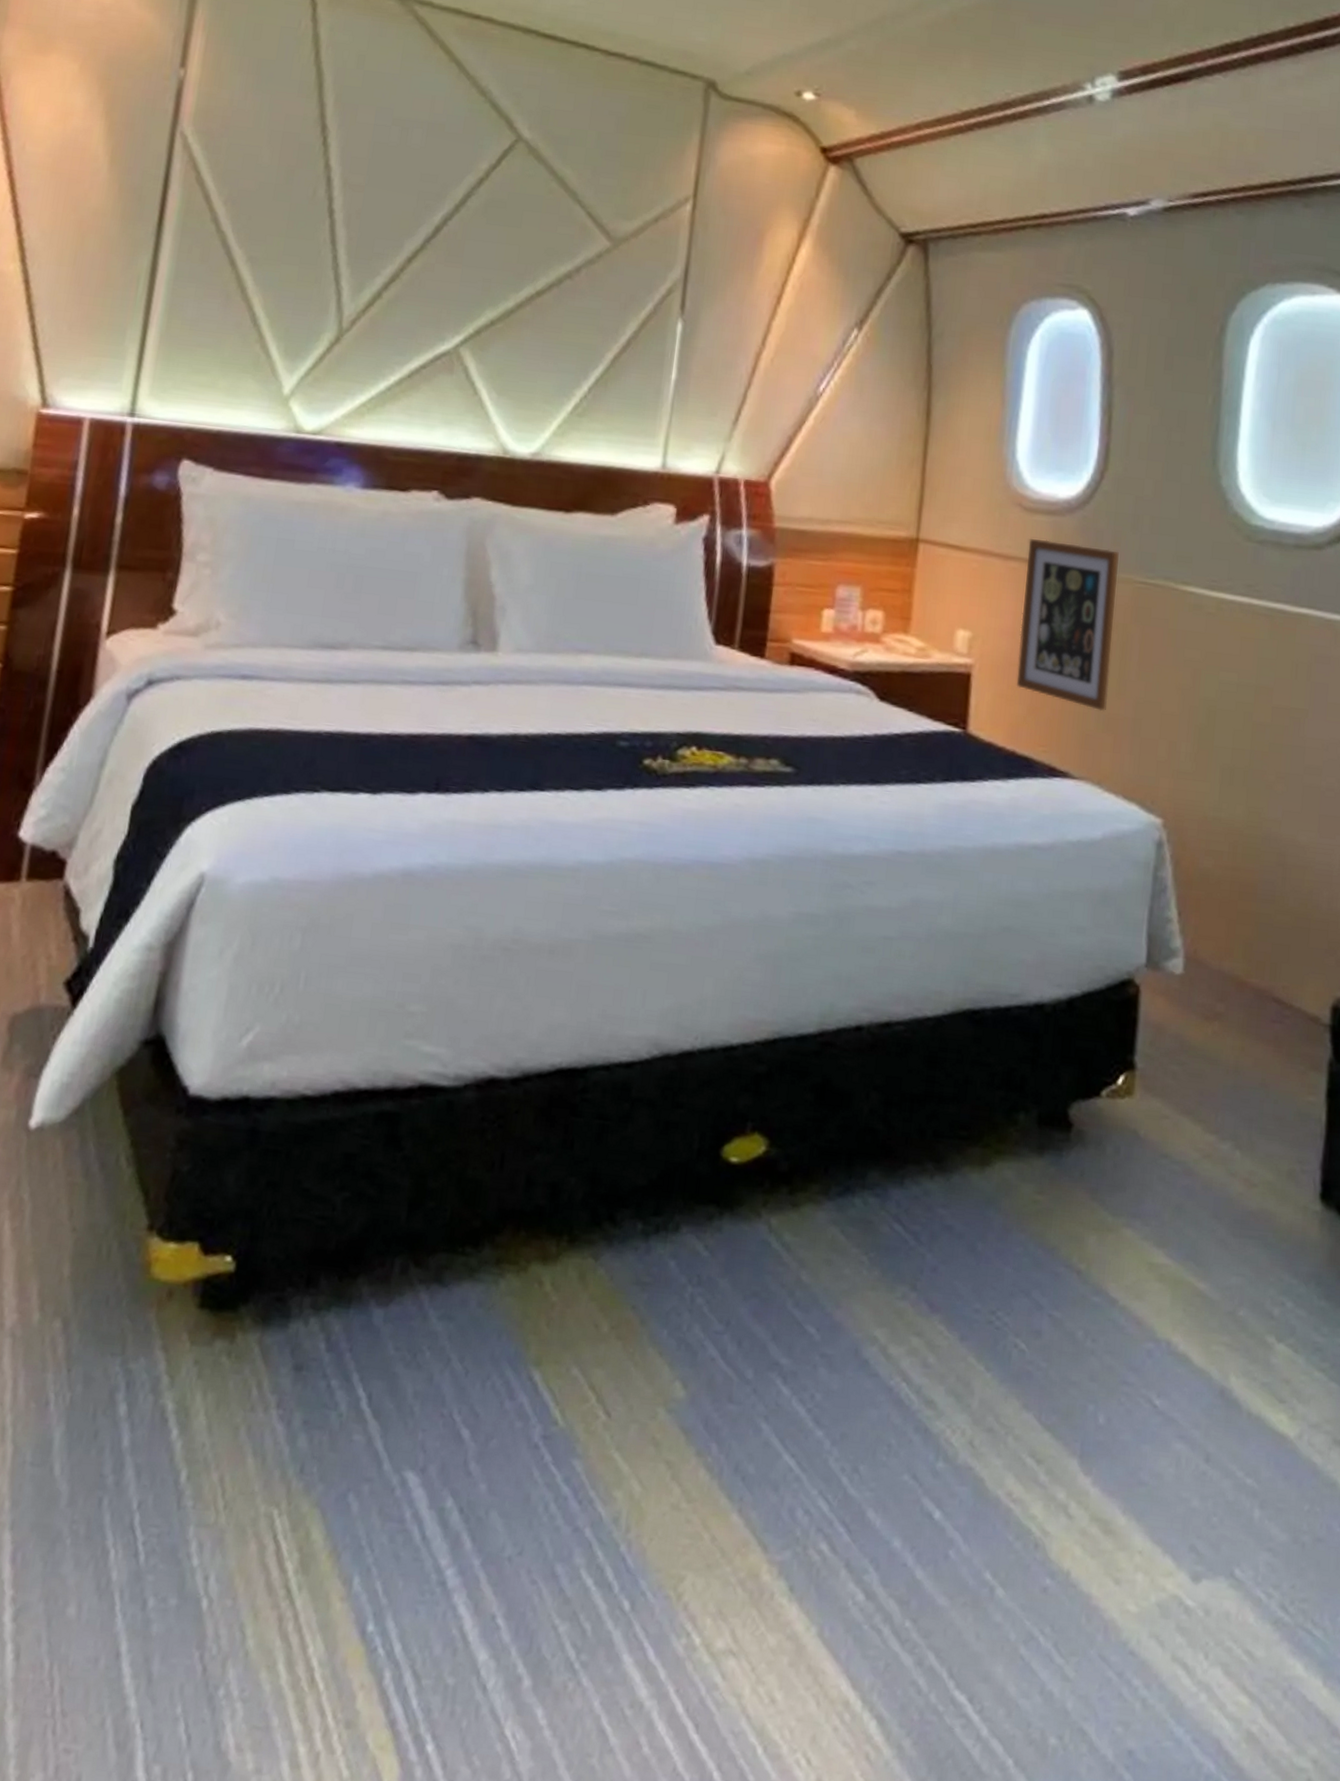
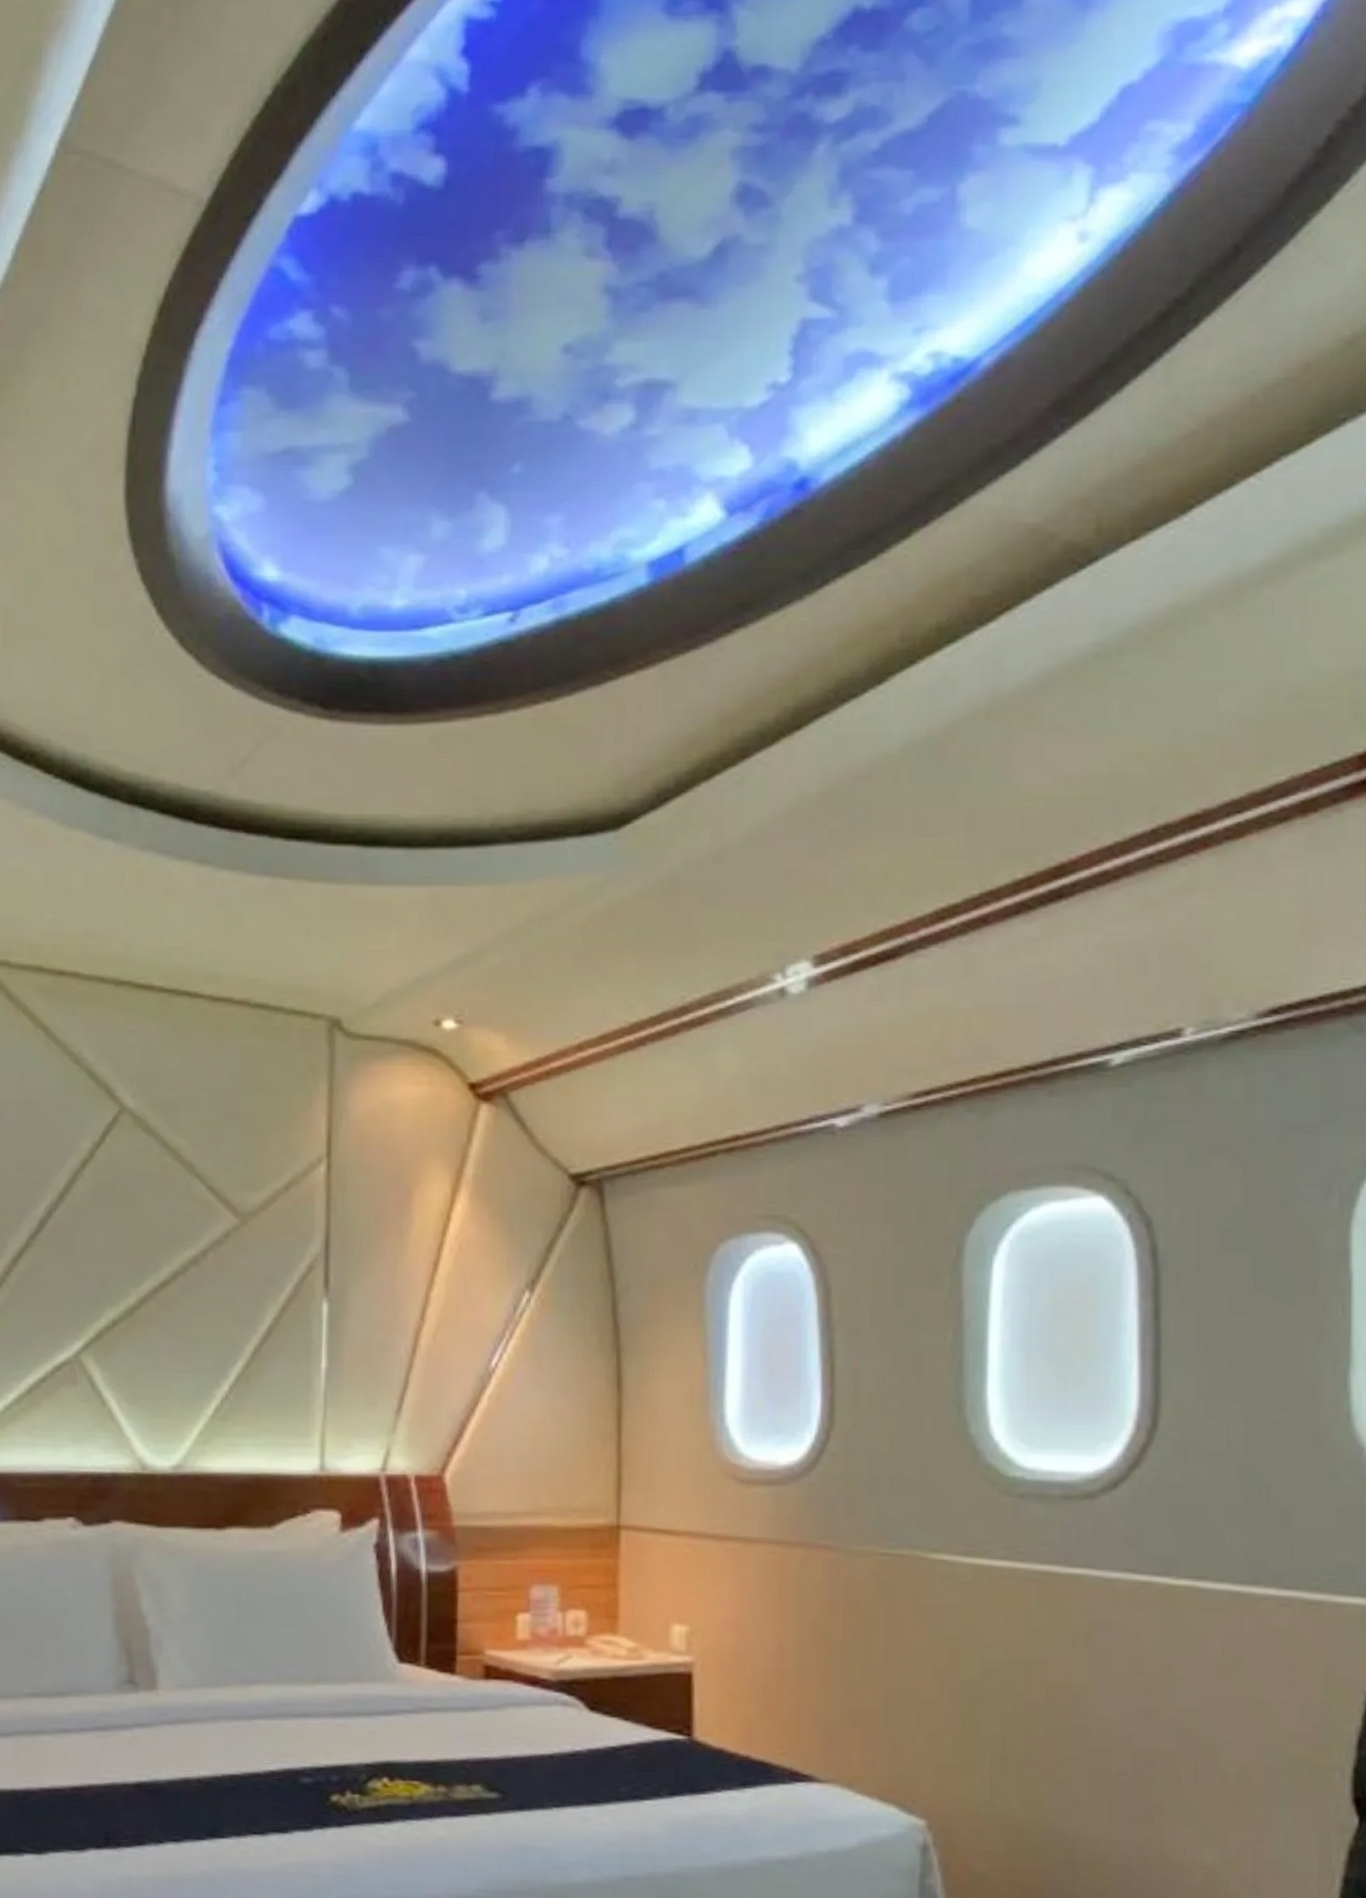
wall art: present [1016,538,1119,711] -> none [745,1514,854,1703]

